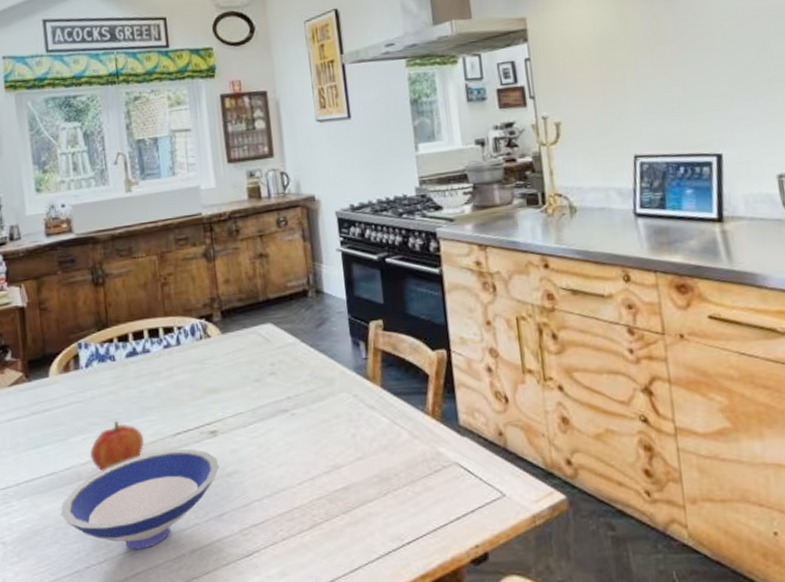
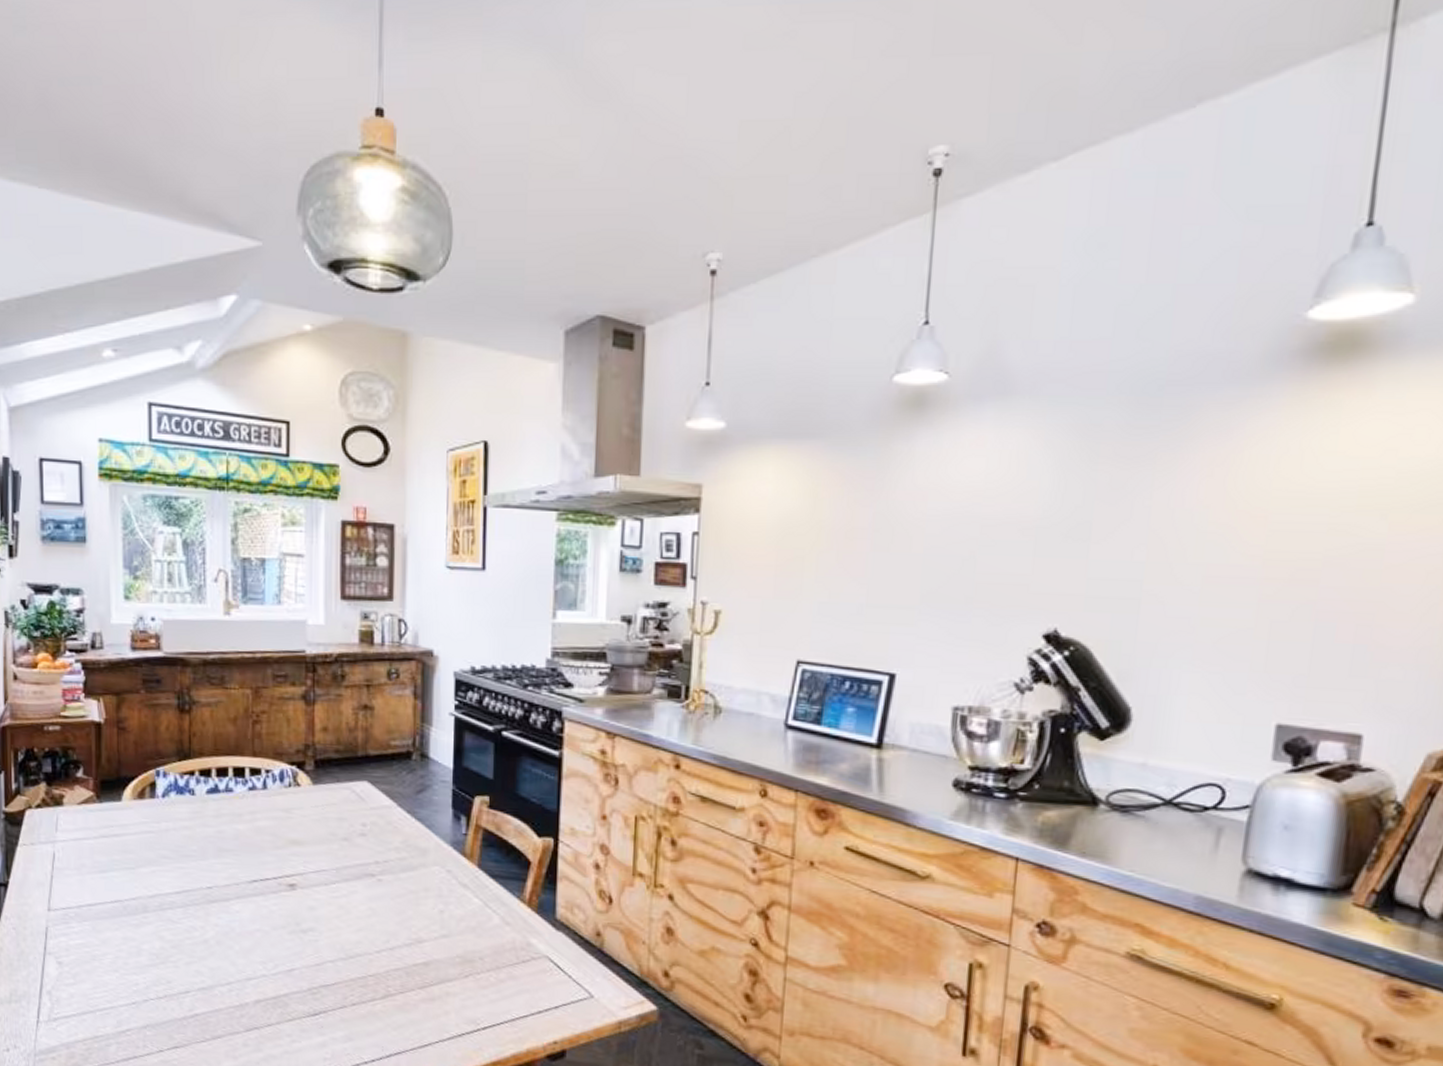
bowl: present [60,448,220,550] -> none [122,896,295,992]
fruit: present [90,420,144,472] -> none [159,857,218,908]

